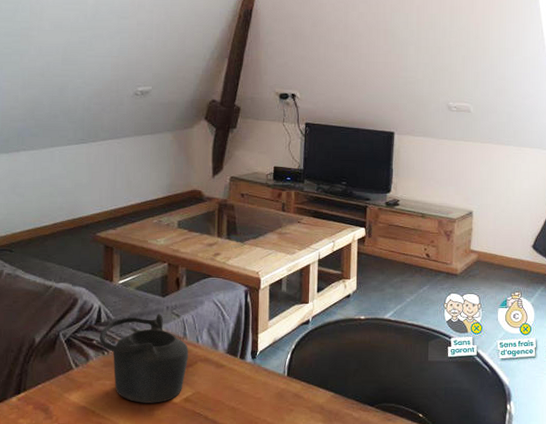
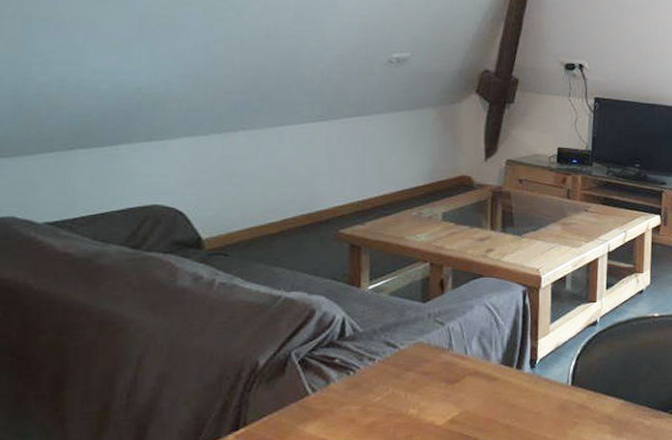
teapot: present [100,314,188,403] -> none [343,323,455,429]

